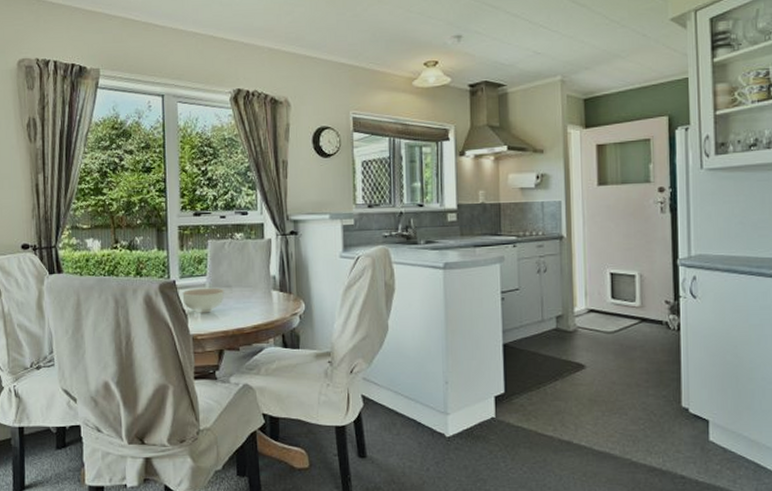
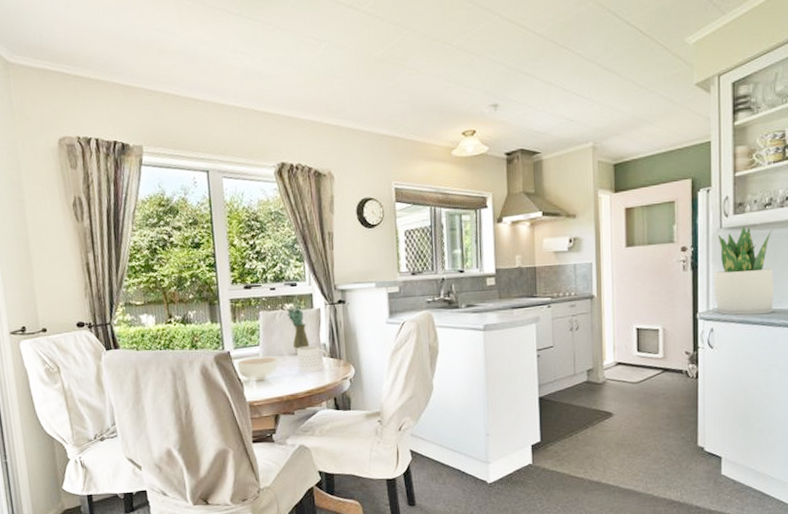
vase: none [236,235,259,285] -> present [286,305,310,353]
mug: none [245,277,277,307] -> present [297,345,328,373]
planter: none [695,168,763,264] -> present [714,227,774,316]

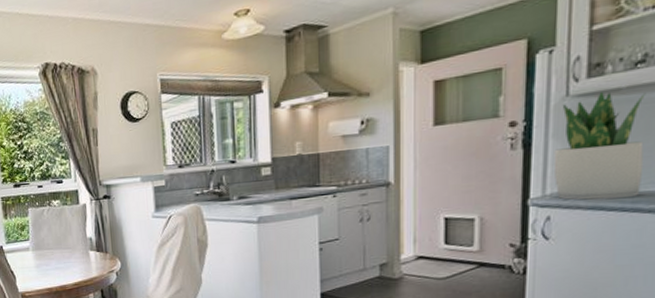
bowl: present [237,356,278,382] -> none [9,250,47,274]
vase: present [286,305,310,353] -> none [54,202,76,248]
mug: present [297,345,328,373] -> none [64,240,95,266]

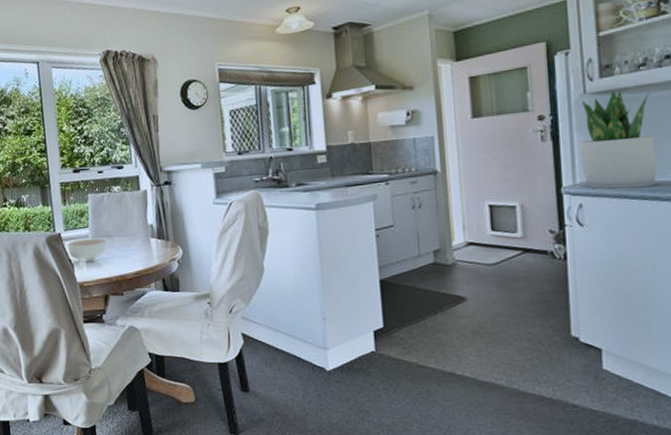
bowl: none [9,250,47,274] -> present [67,238,107,263]

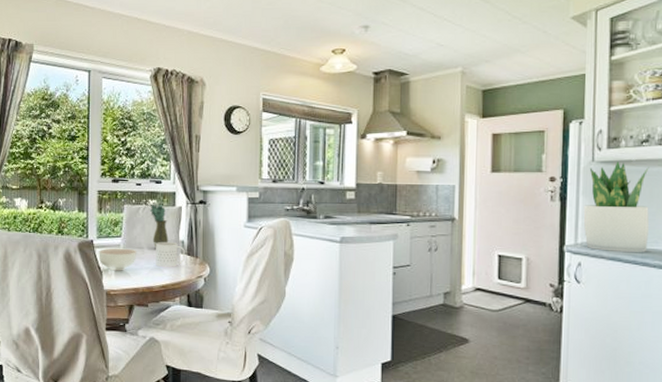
vase: none [114,188,137,235] -> present [149,201,169,248]
mug: none [124,226,156,255] -> present [156,241,185,268]

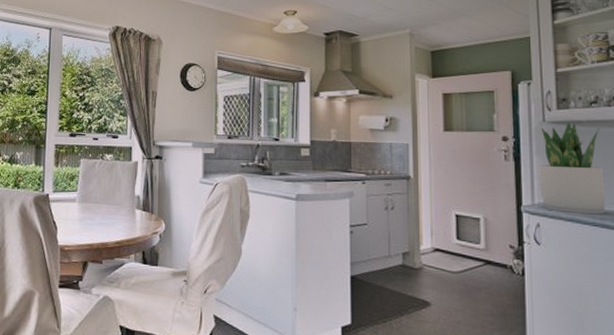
bowl: present [99,248,137,271] -> none [54,202,93,226]
vase: present [149,201,169,248] -> none [106,156,124,203]
mug: present [156,241,185,268] -> none [111,196,140,224]

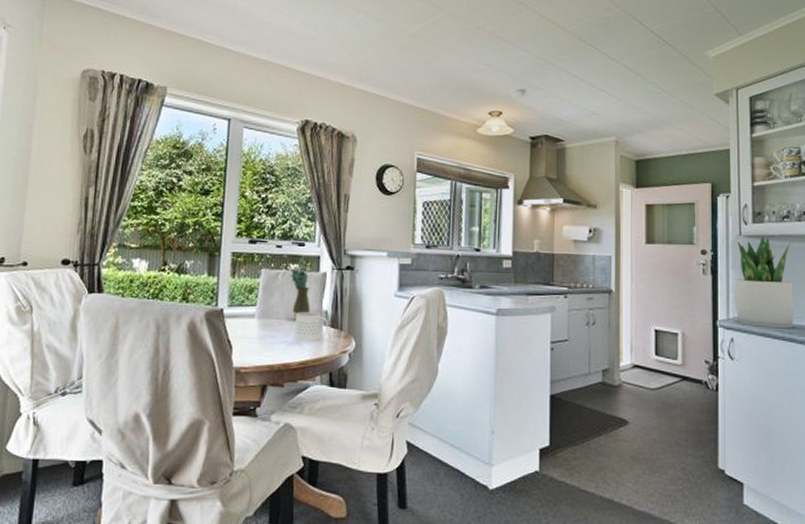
vase: none [106,156,124,203] -> present [290,266,311,319]
mug: none [111,196,140,224] -> present [294,311,328,342]

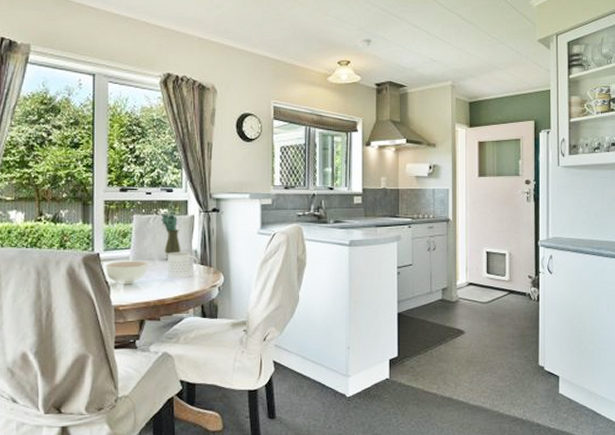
bowl: none [229,318,274,345] -> present [106,260,148,285]
planter: present [733,236,795,329] -> none [553,166,603,245]

